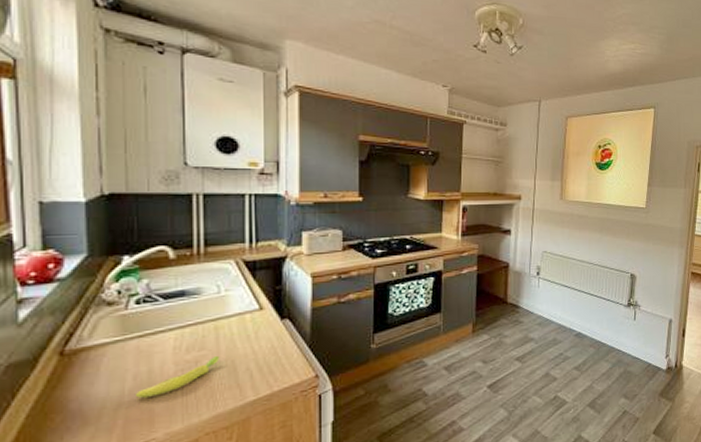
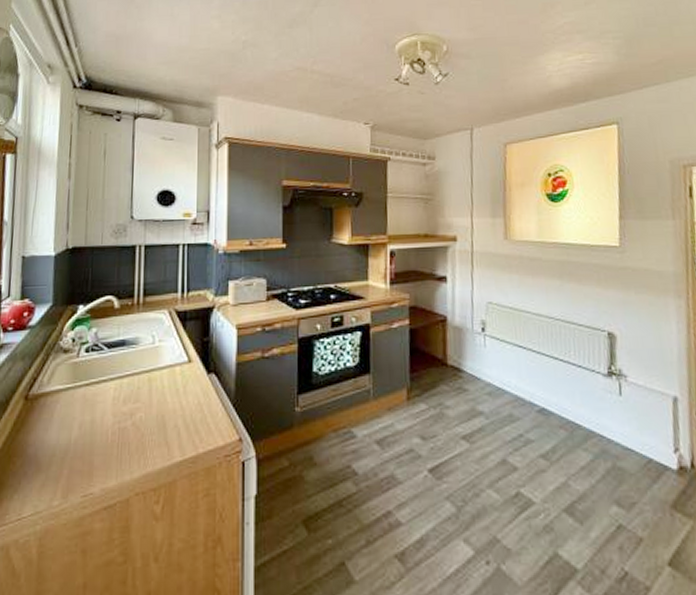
banana: present [134,355,220,398] -> none [79,409,152,448]

